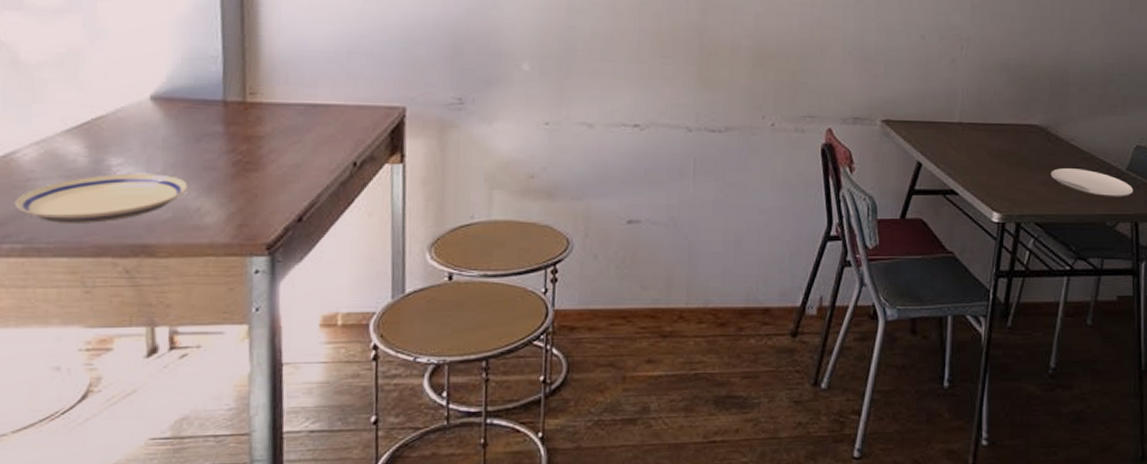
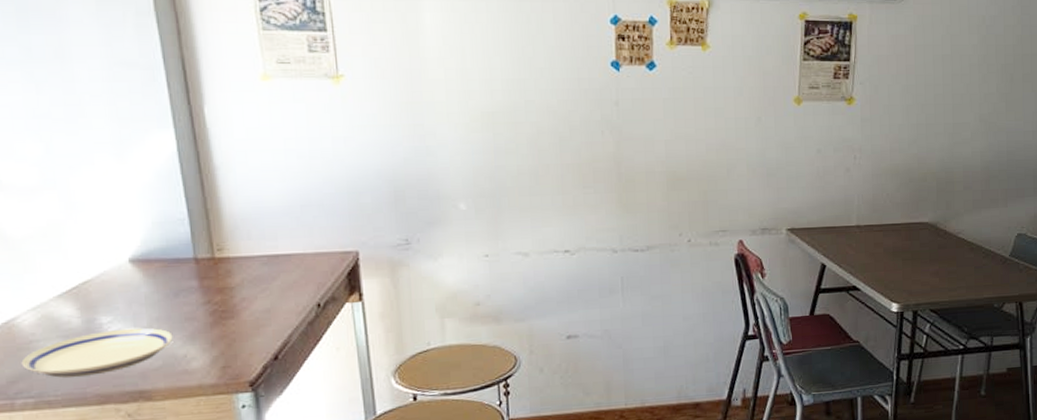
plate: present [1051,168,1134,197] -> none [942,258,1017,282]

